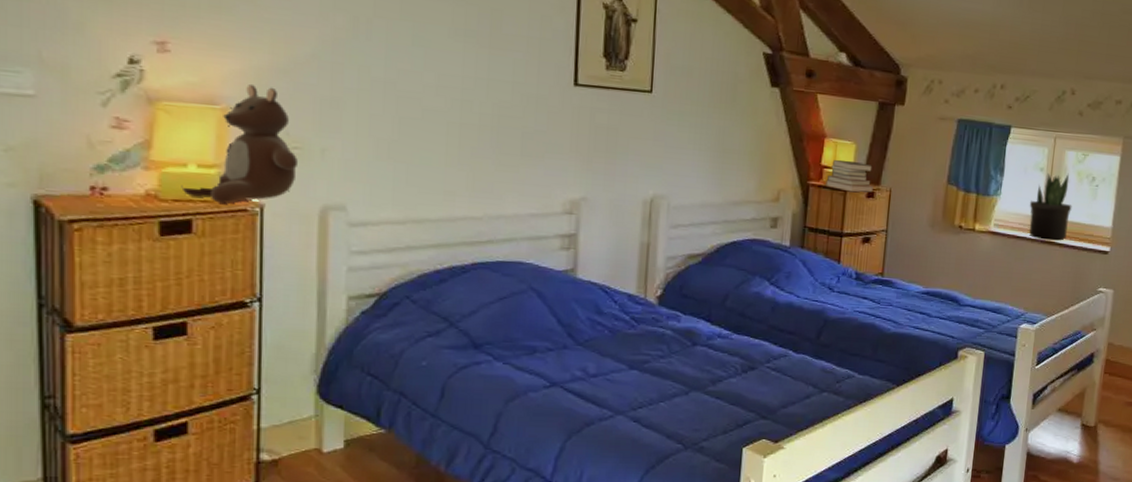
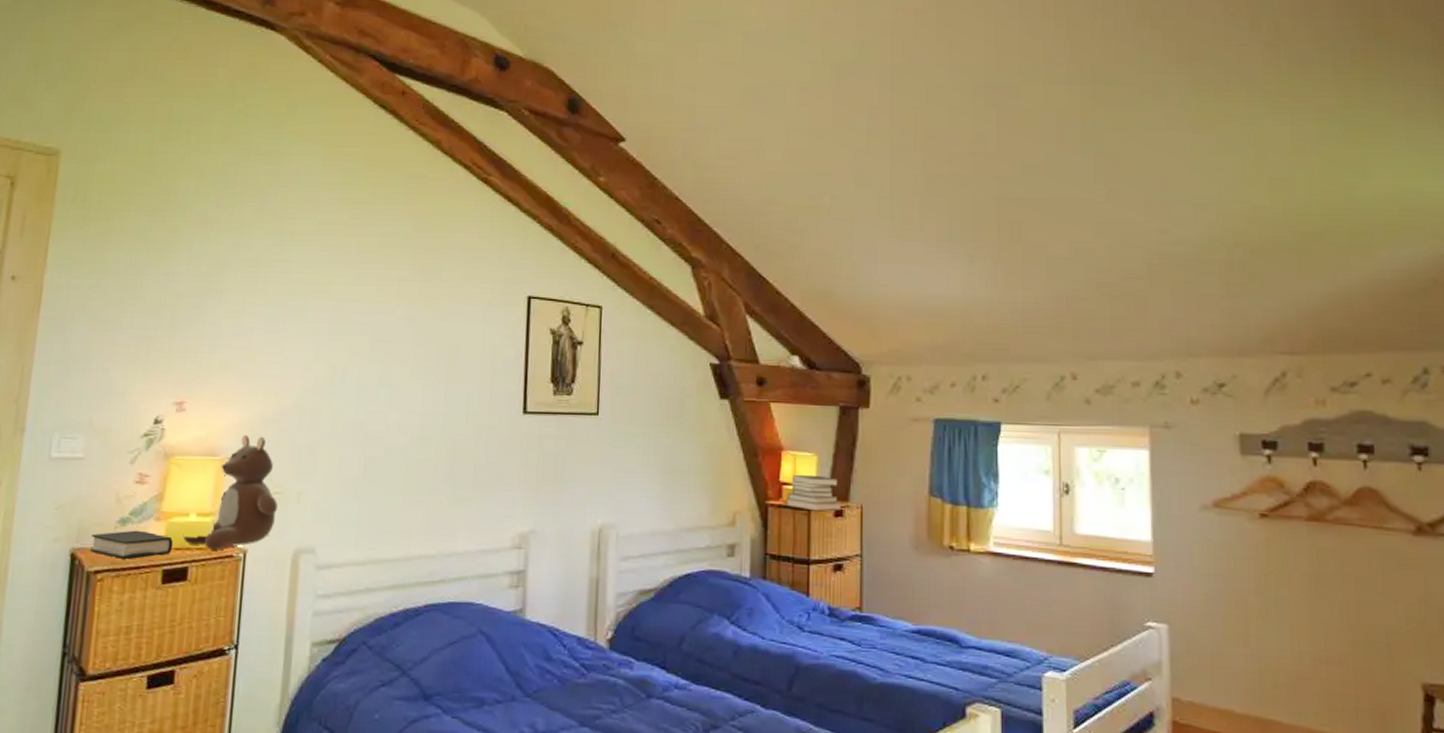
book: none [58,178,170,209] -> present [89,530,174,559]
planter: present [1029,173,1072,242] -> none [1036,475,1094,562]

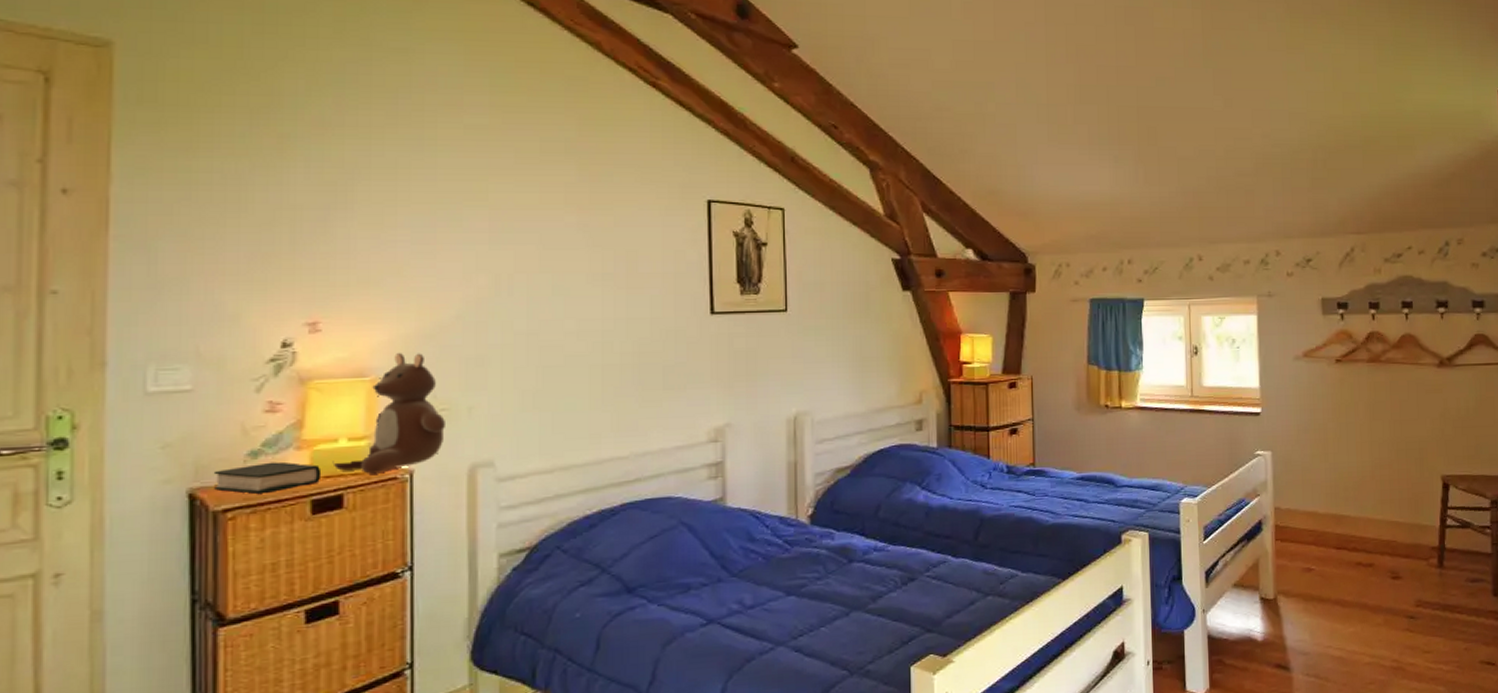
books: present [786,474,841,512] -> none [966,353,1014,385]

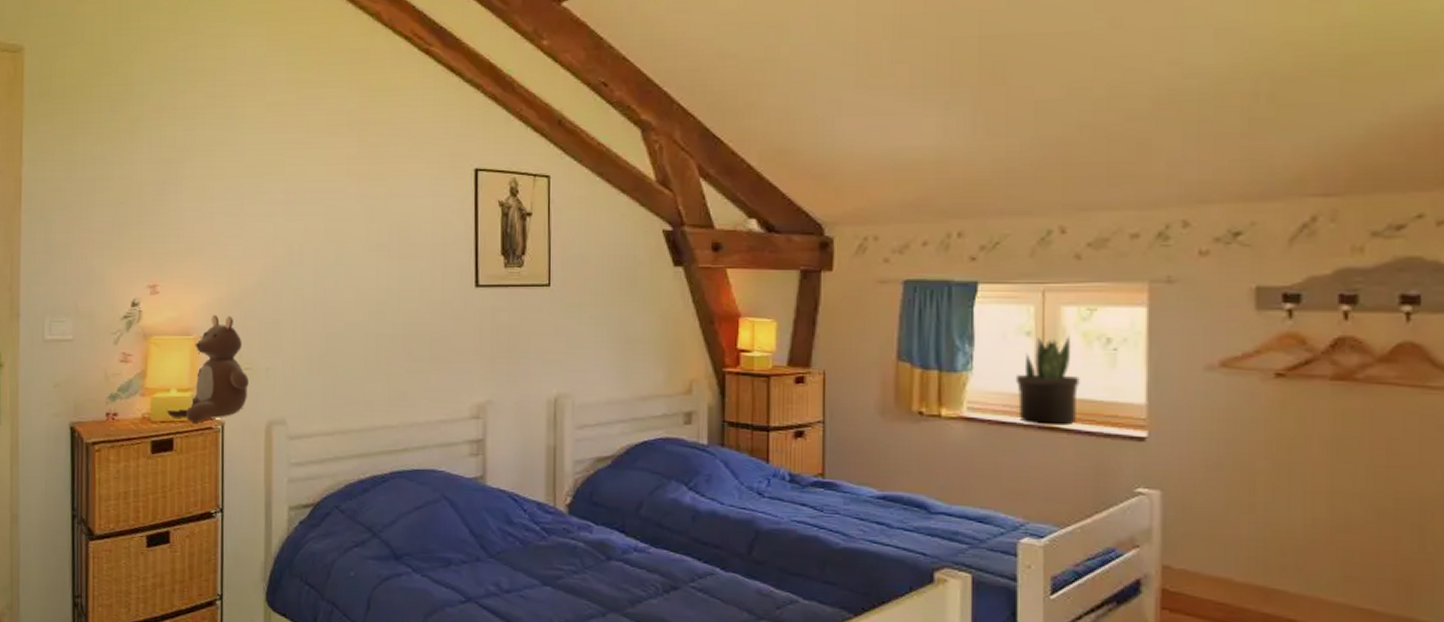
book: present [213,461,322,494] -> none [86,405,159,431]
planter: none [1173,338,1216,410] -> present [1015,335,1080,427]

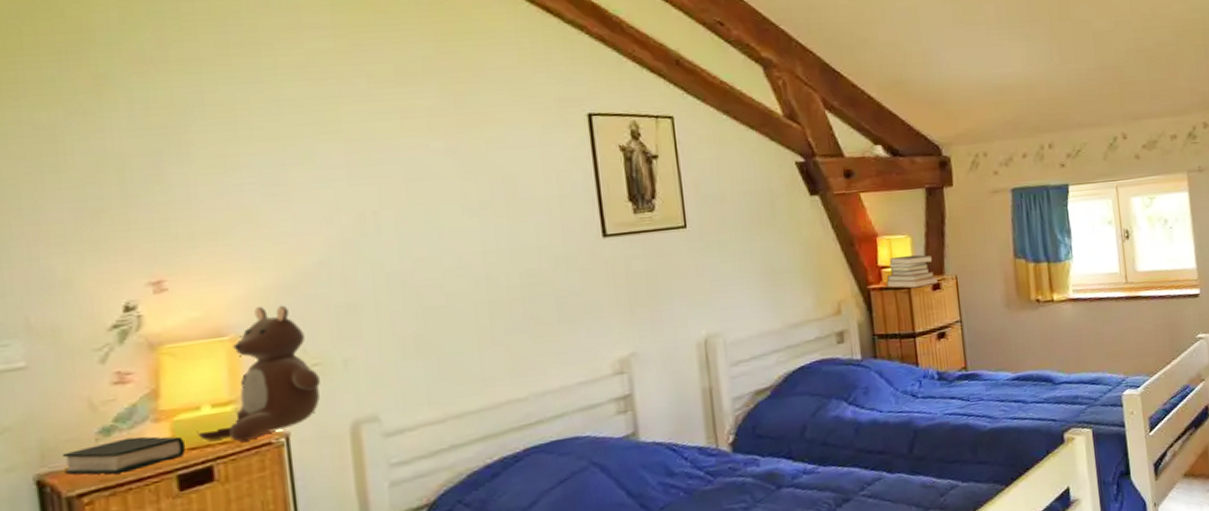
book: none [86,405,159,431] -> present [61,436,186,475]
books: none [744,341,802,378] -> present [886,254,938,289]
planter: present [1015,335,1080,427] -> none [1104,220,1151,297]

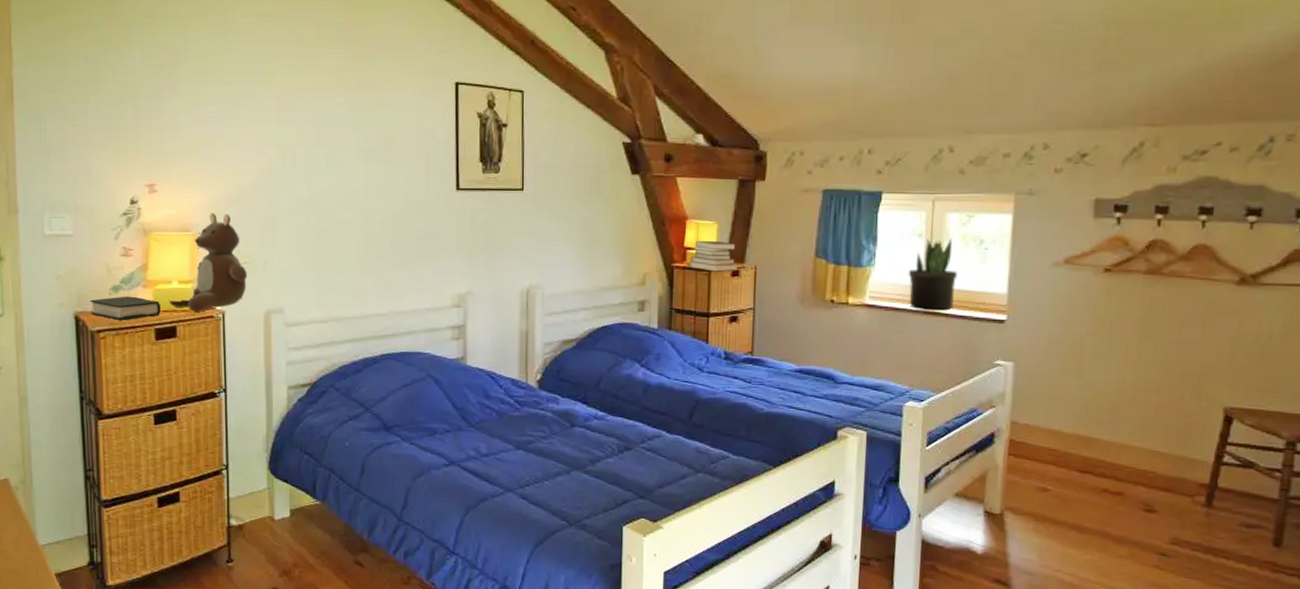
planter: none [1104,220,1151,297] -> present [908,237,958,312]

